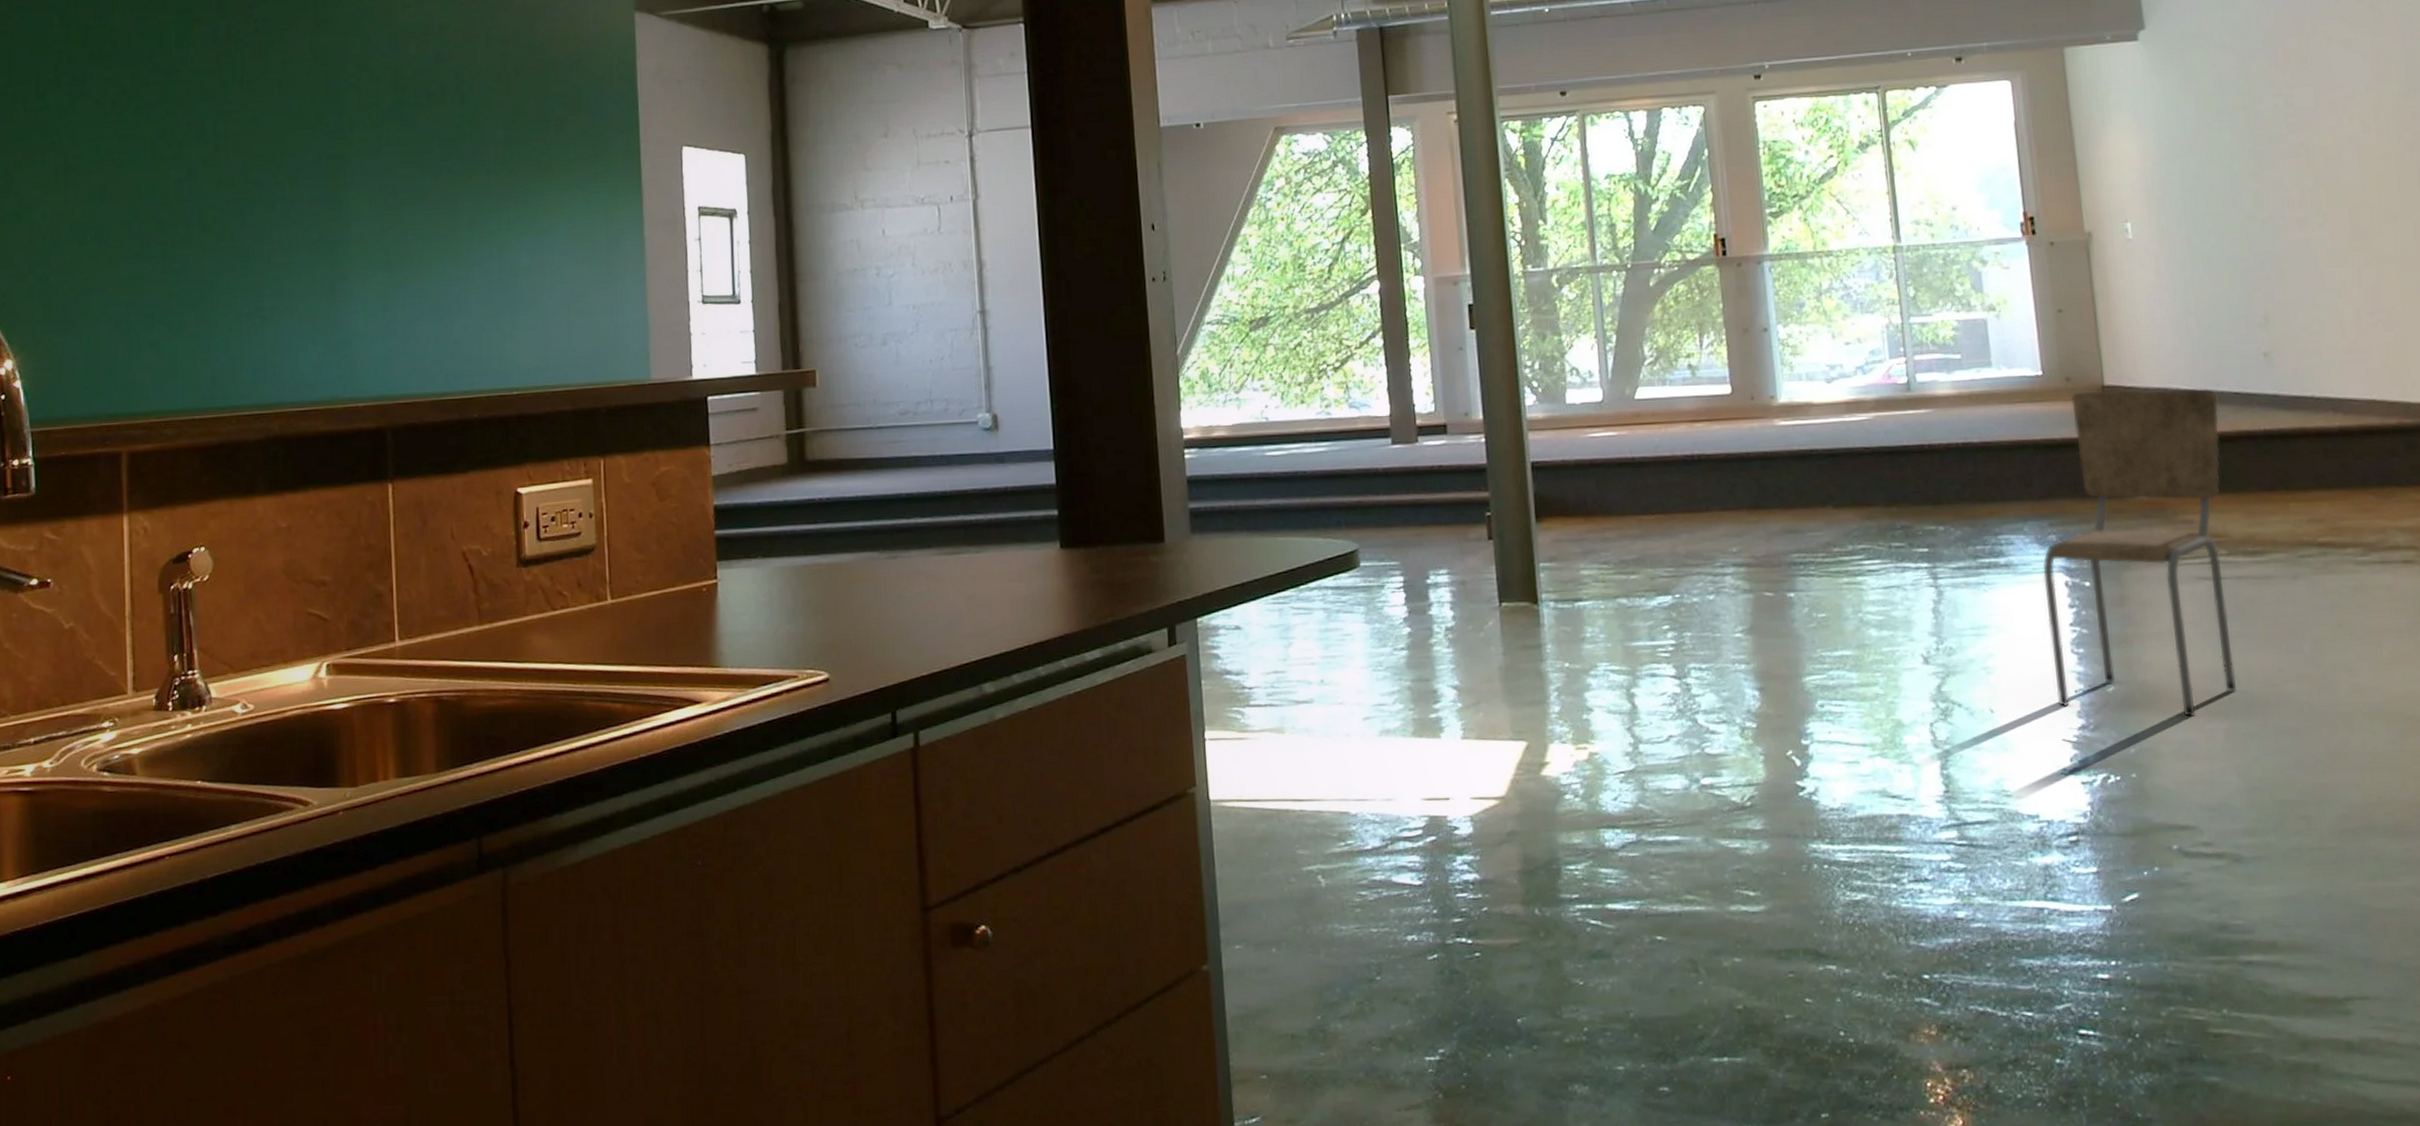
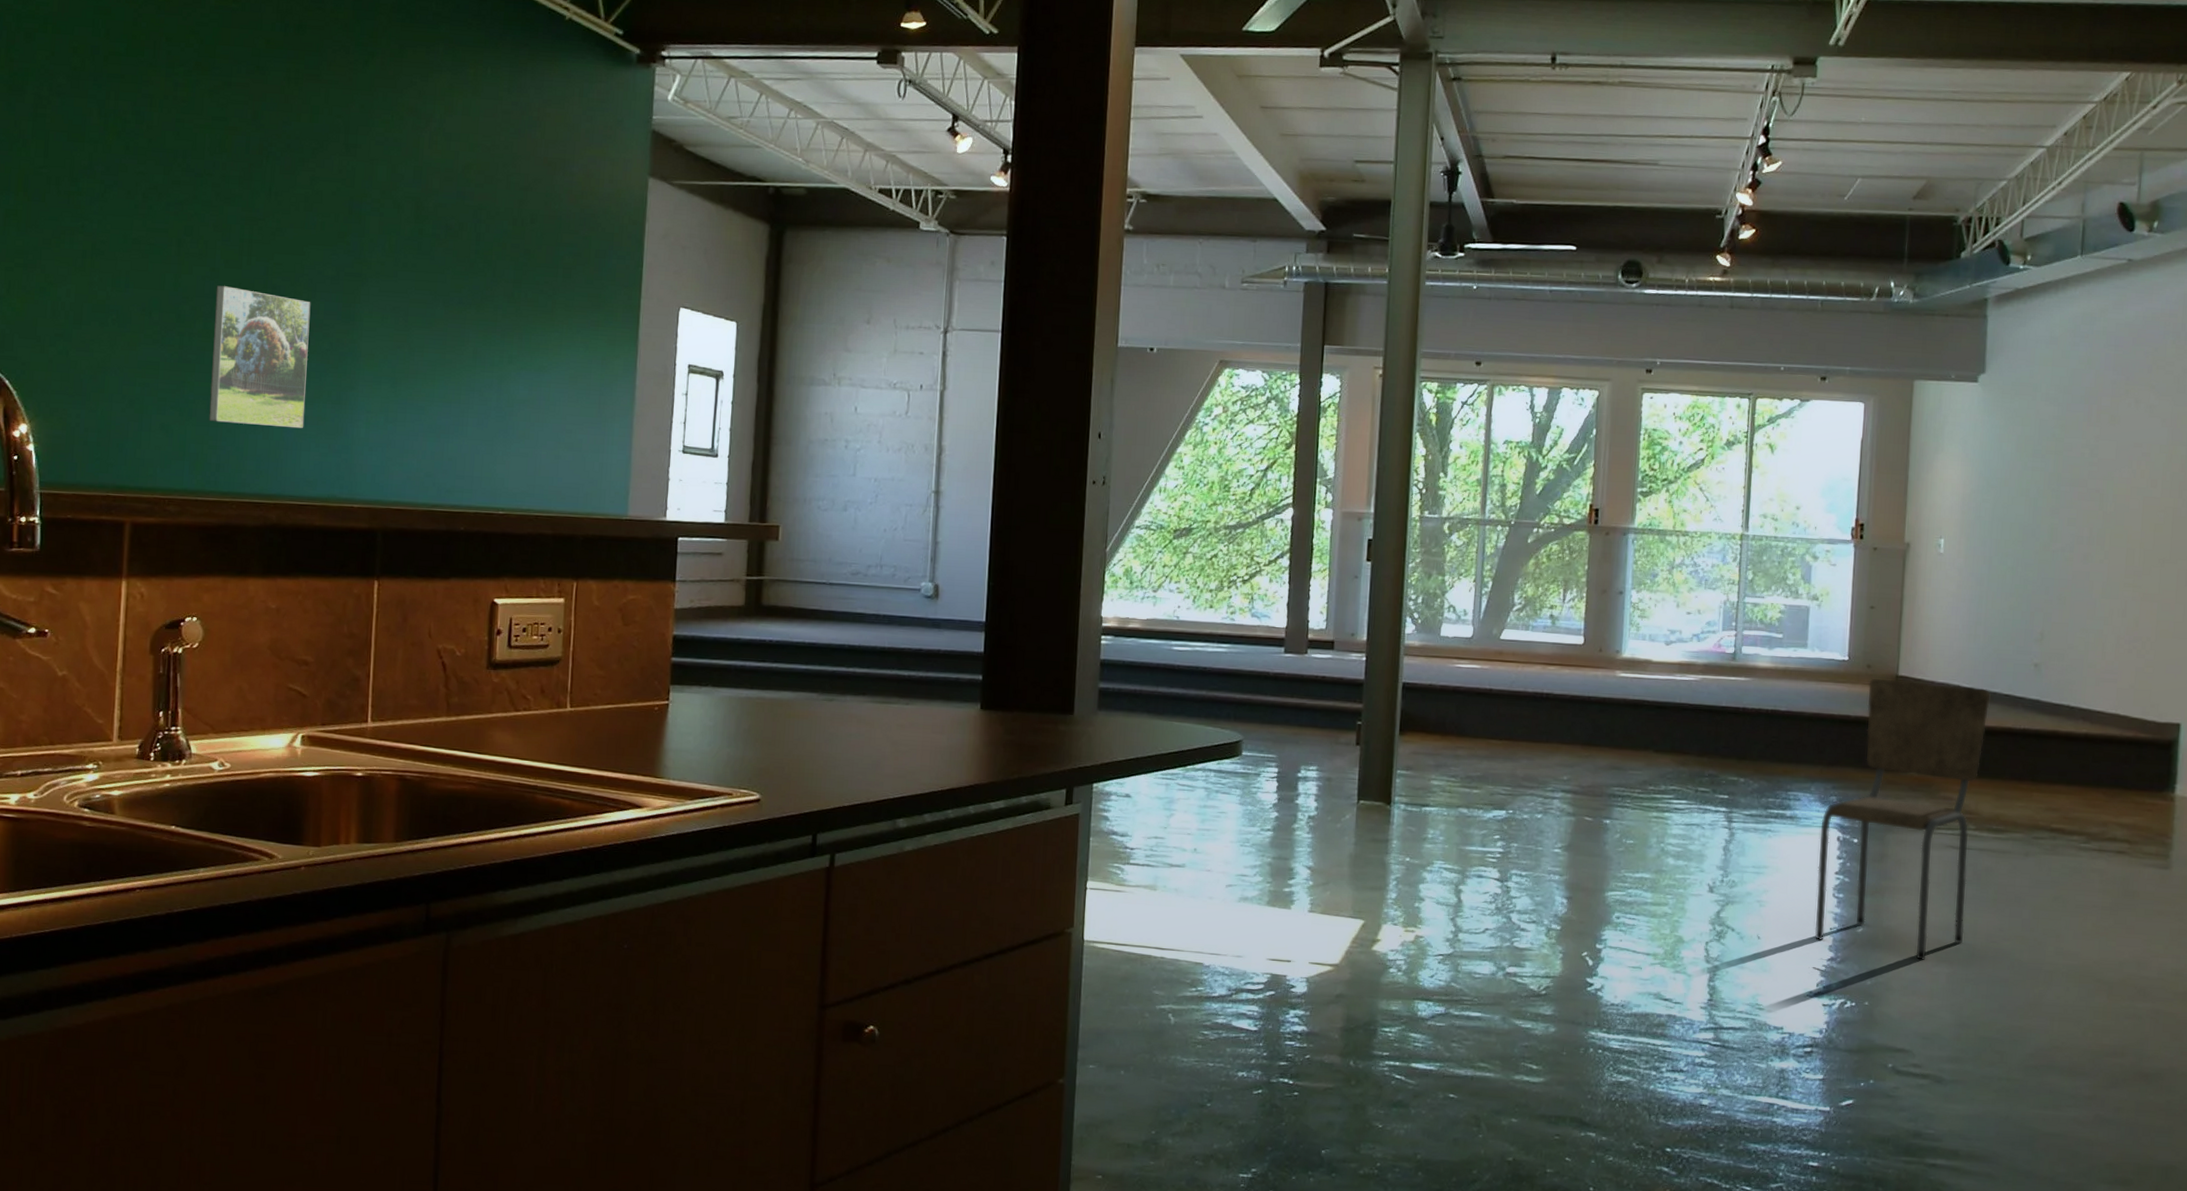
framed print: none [195,186,299,333] -> present [209,285,311,429]

